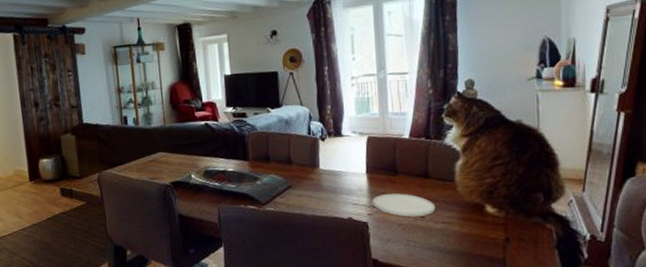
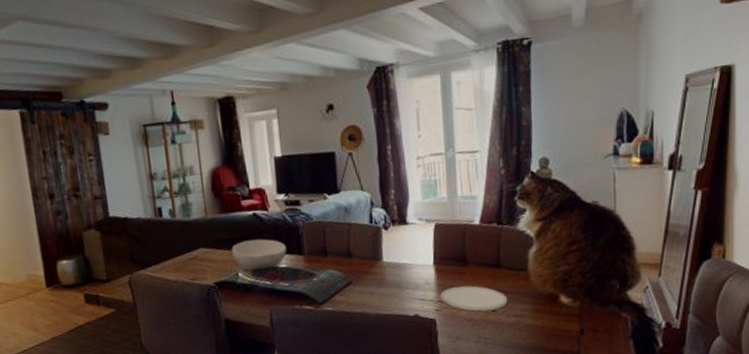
bowl: none [185,145,234,174] -> present [231,239,287,272]

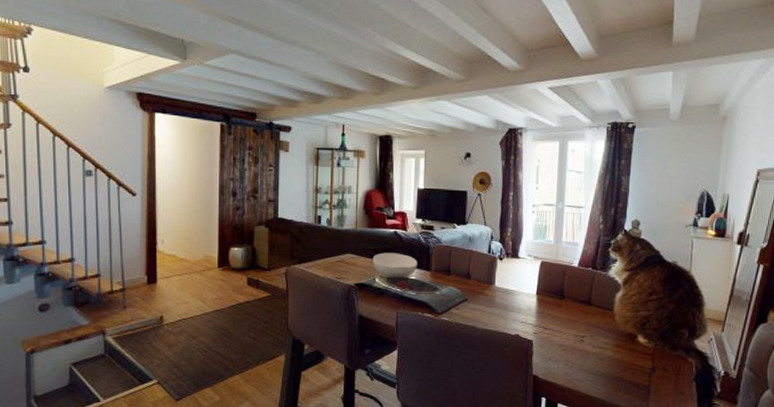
plate: present [440,285,508,312] -> none [539,316,595,340]

